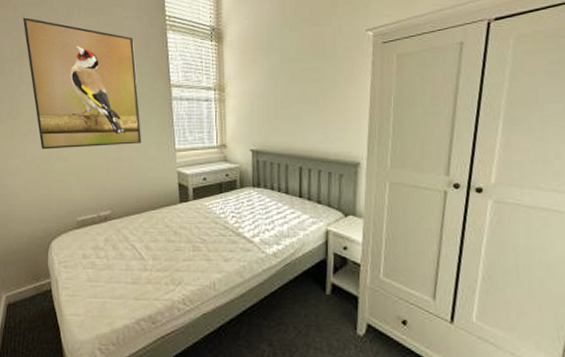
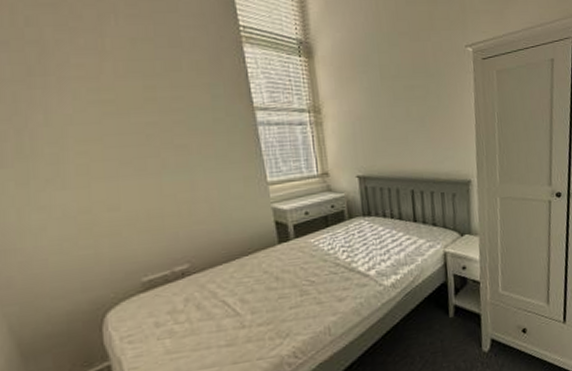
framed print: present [22,17,142,150] -> none [26,23,223,197]

